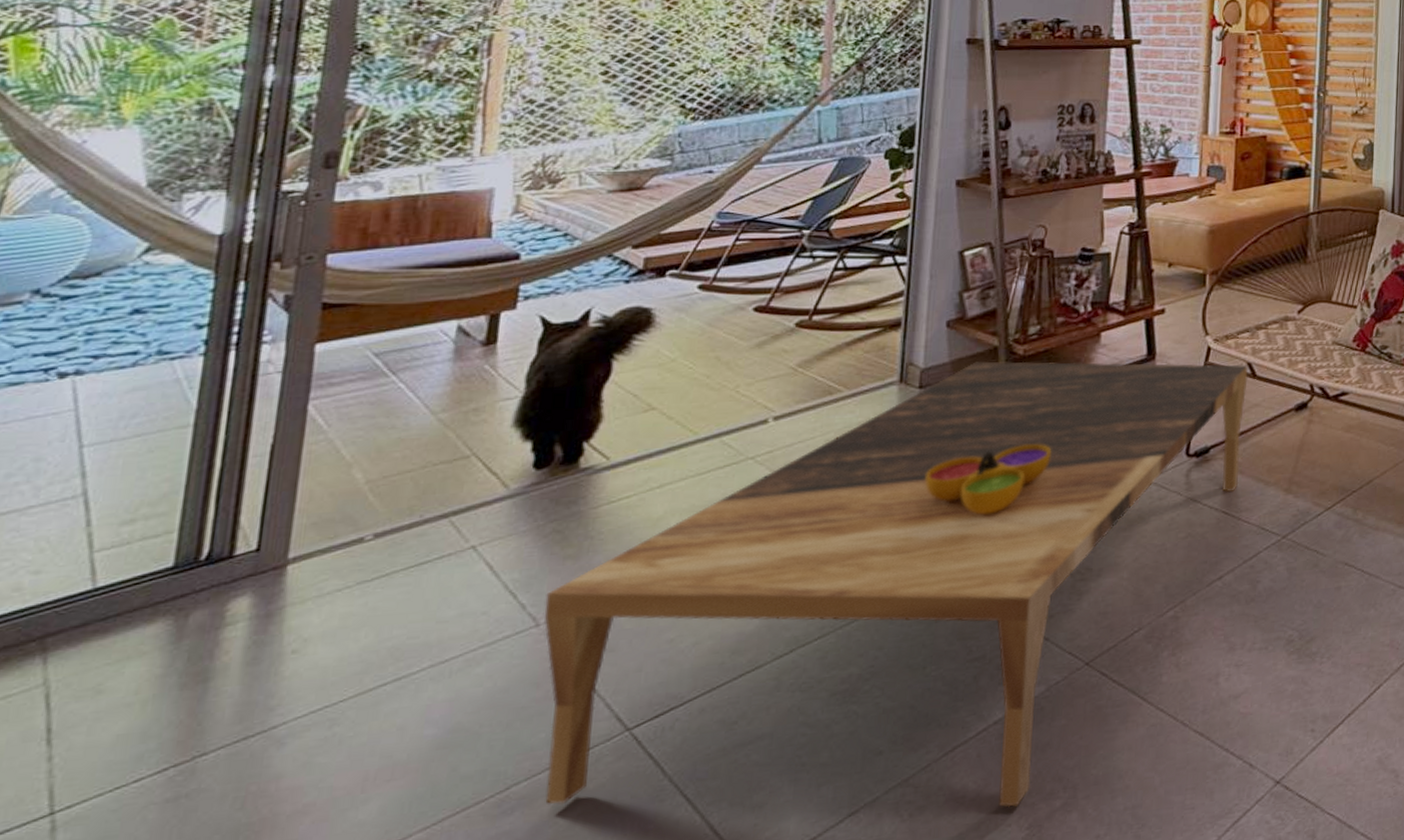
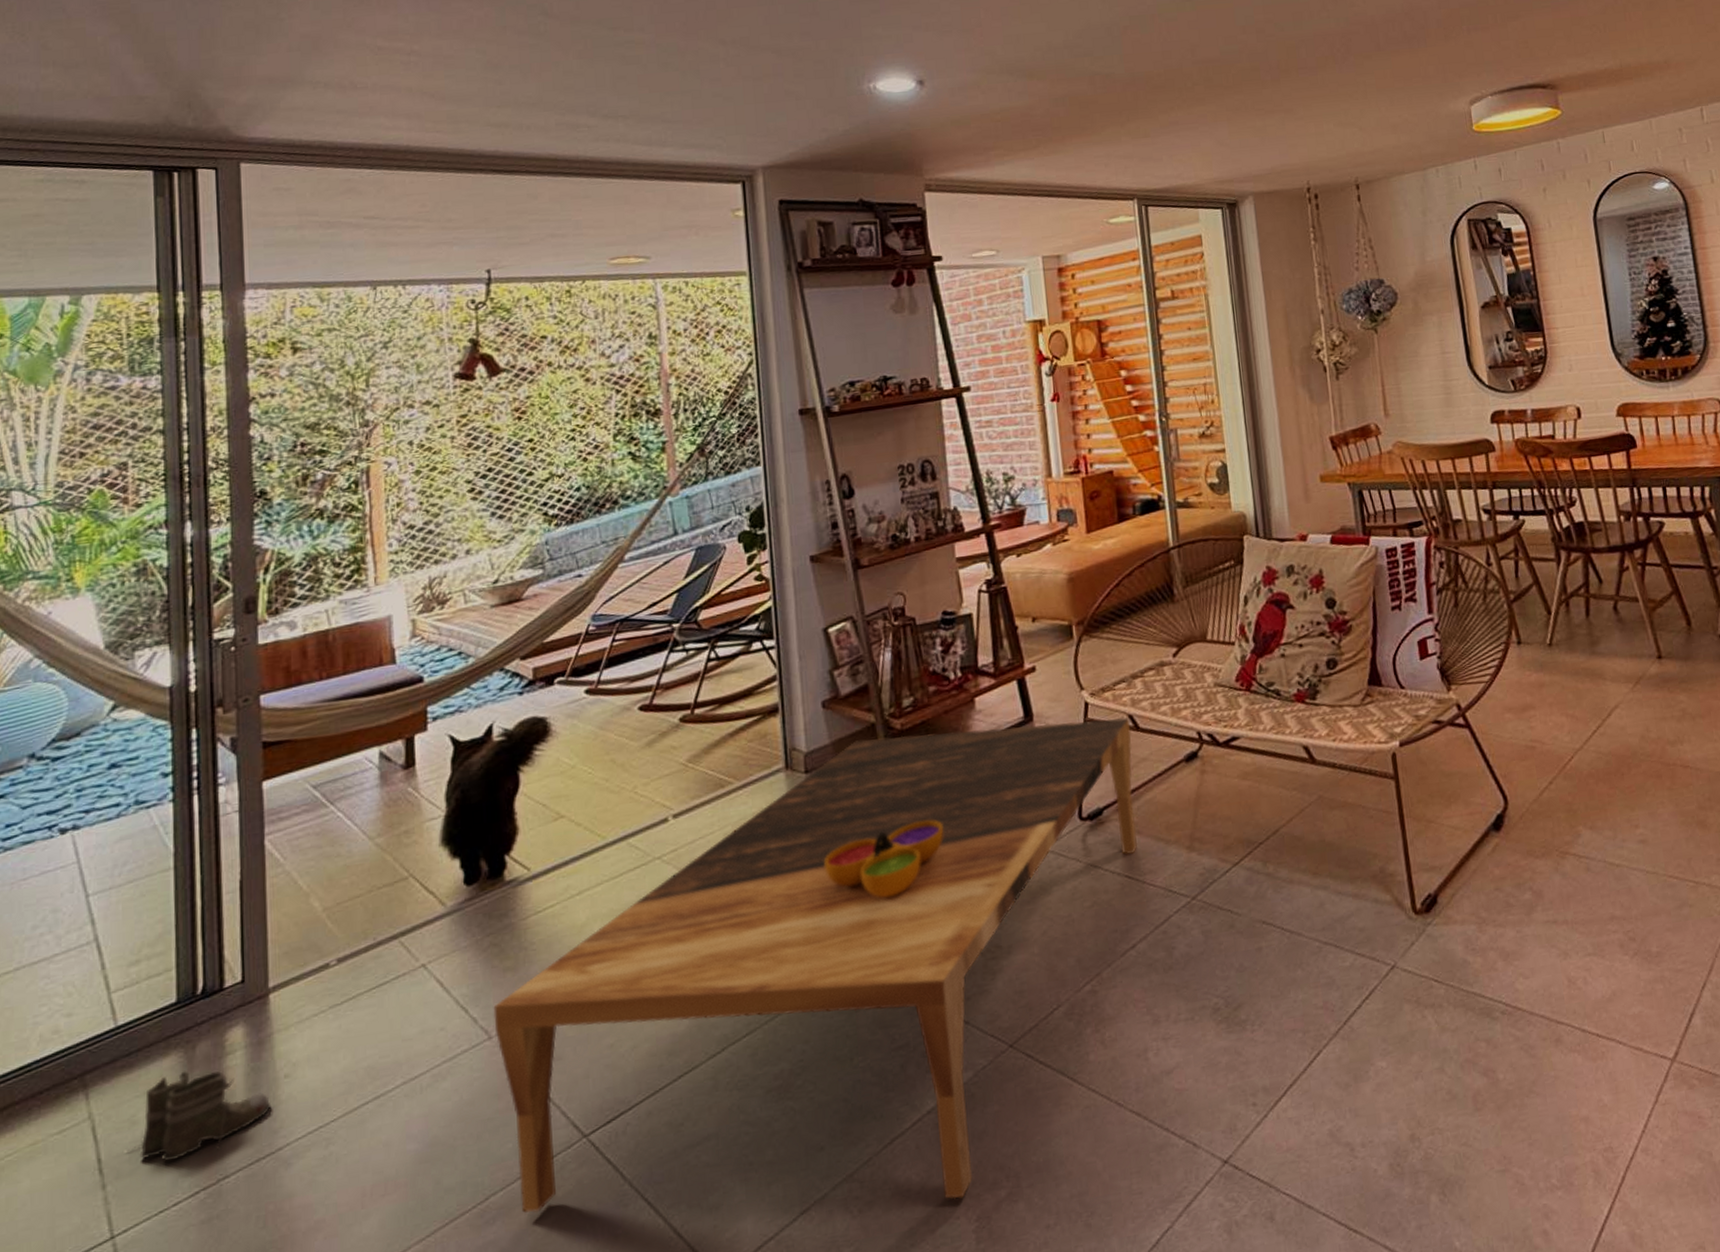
boots: none [87,640,270,735] -> present [128,1071,270,1161]

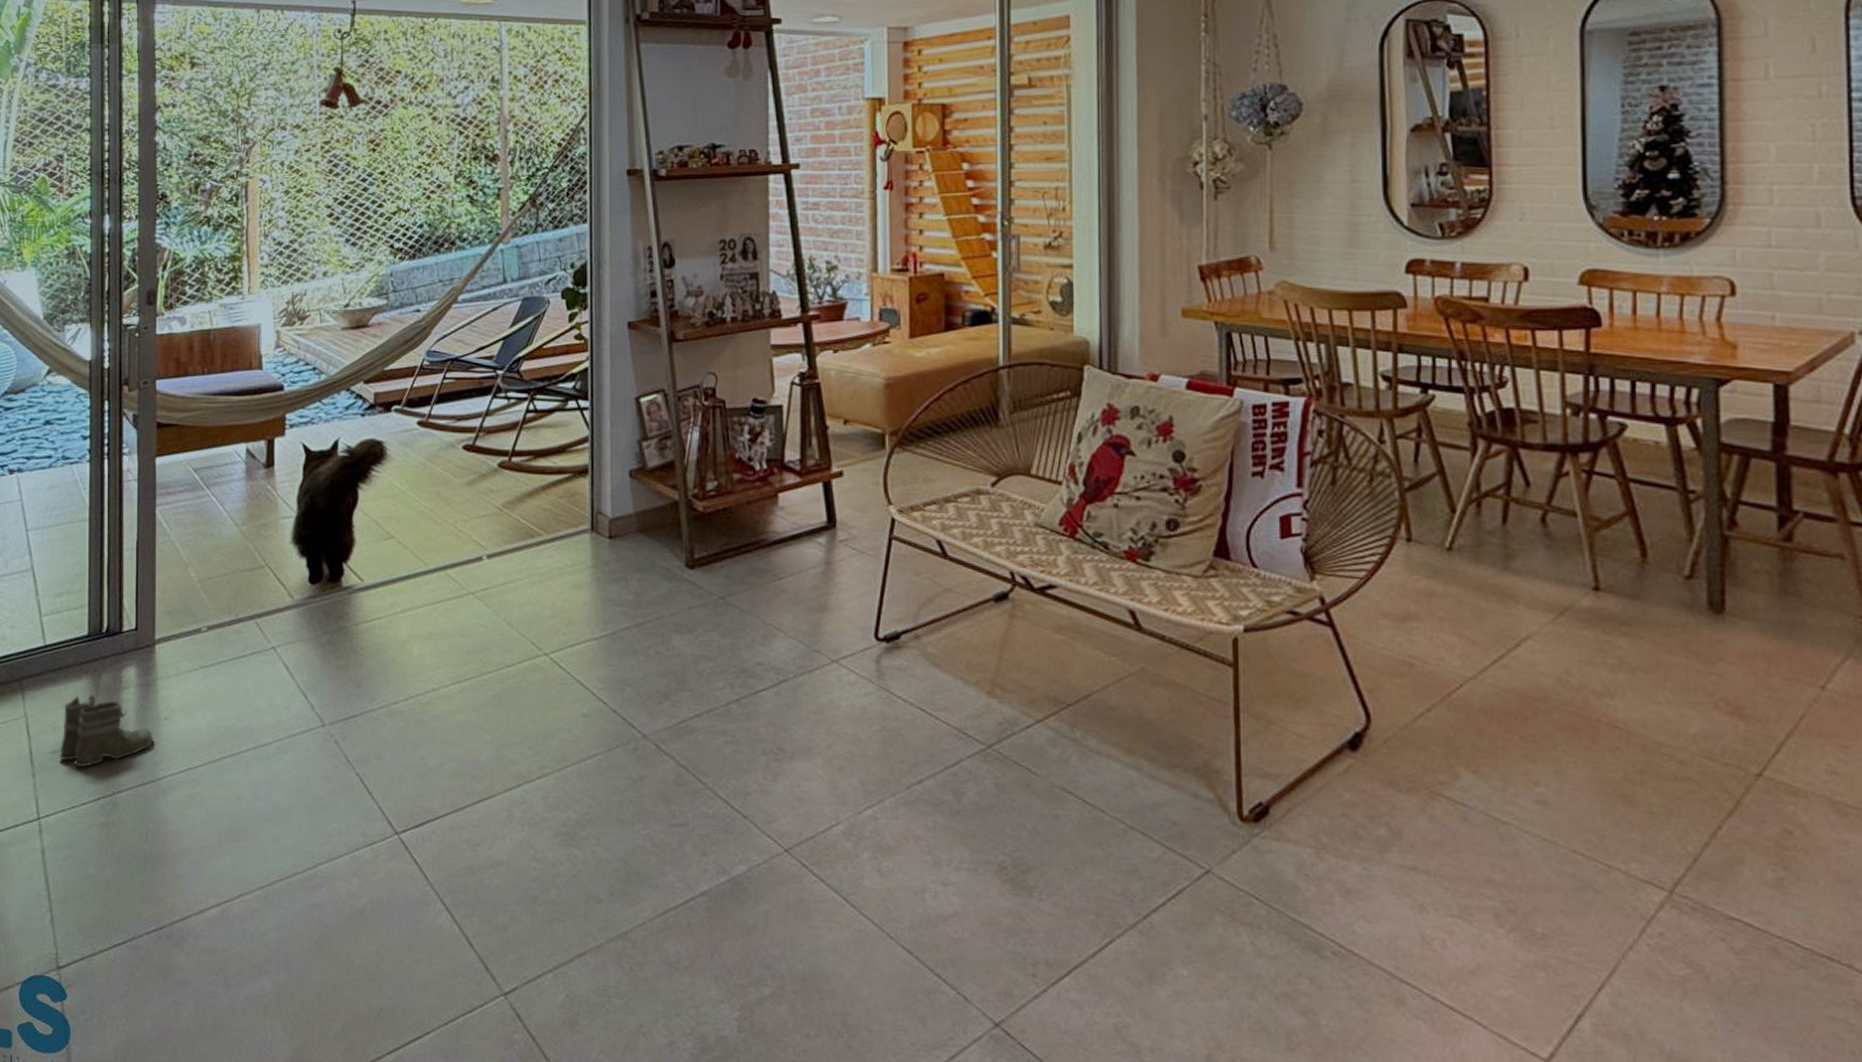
coffee table: present [493,717,1138,1214] -> none [327,515,938,985]
decorative bowl: present [824,820,944,898] -> none [621,608,737,677]

